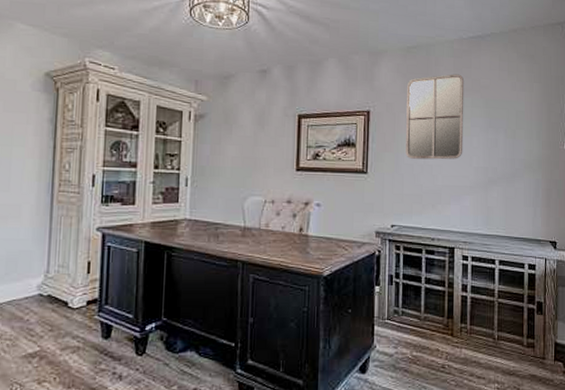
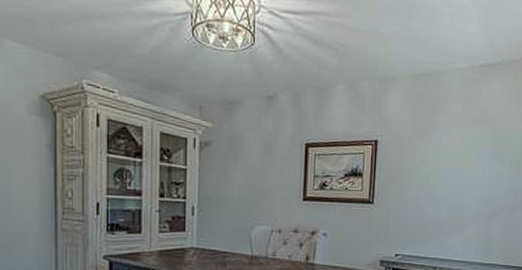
home mirror: present [406,74,465,160] -> none [412,103,473,191]

